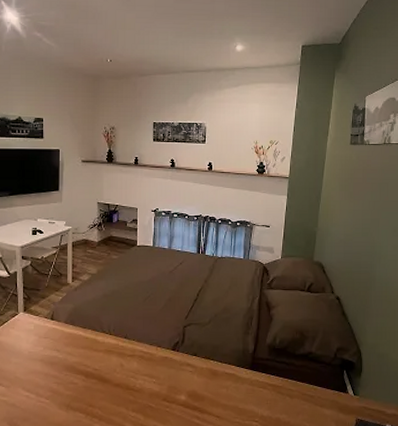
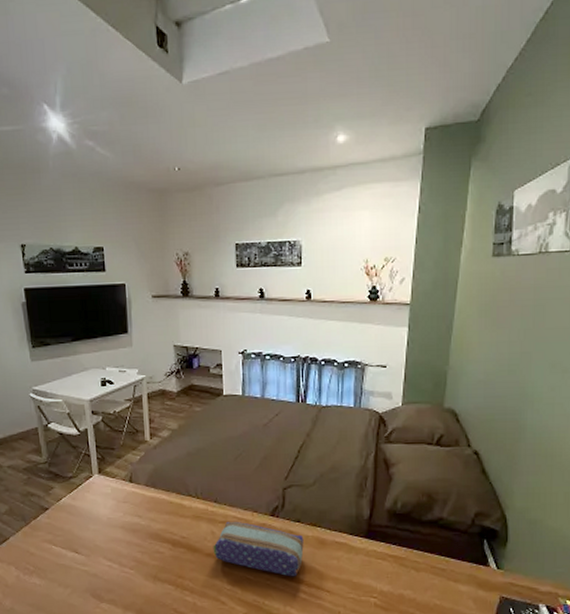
pencil case: none [121,355,199,404] -> present [213,521,304,577]

